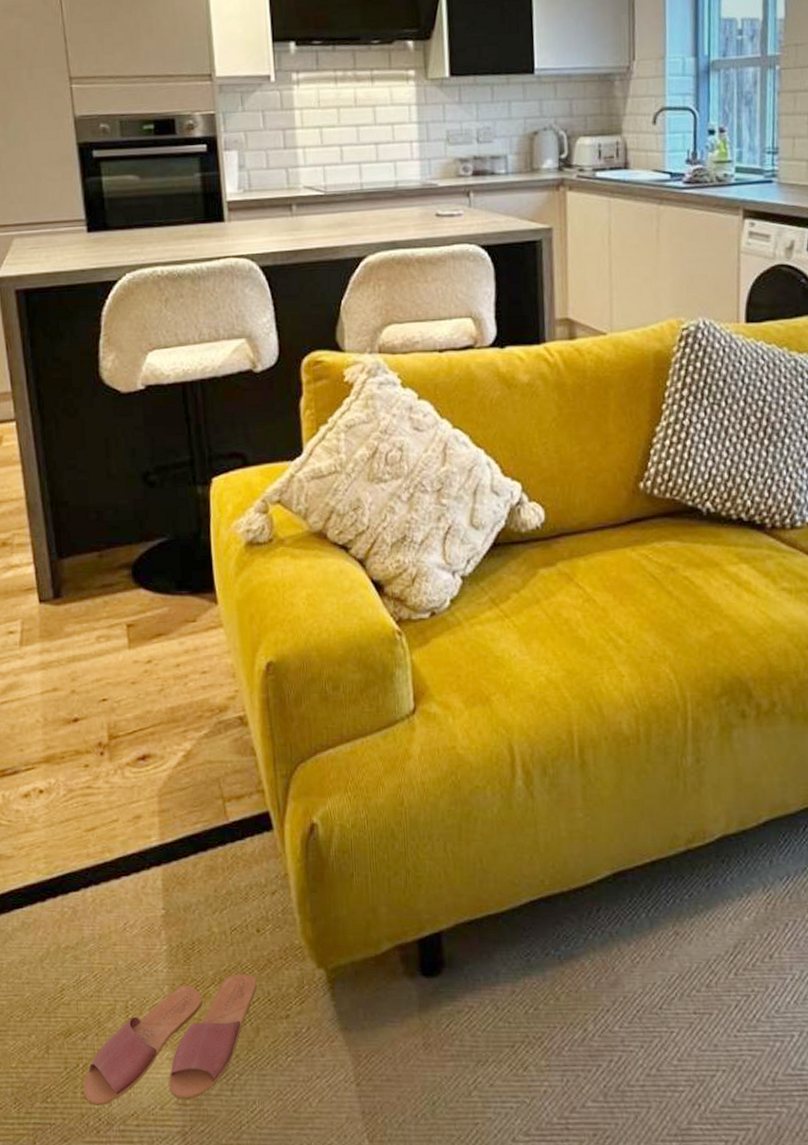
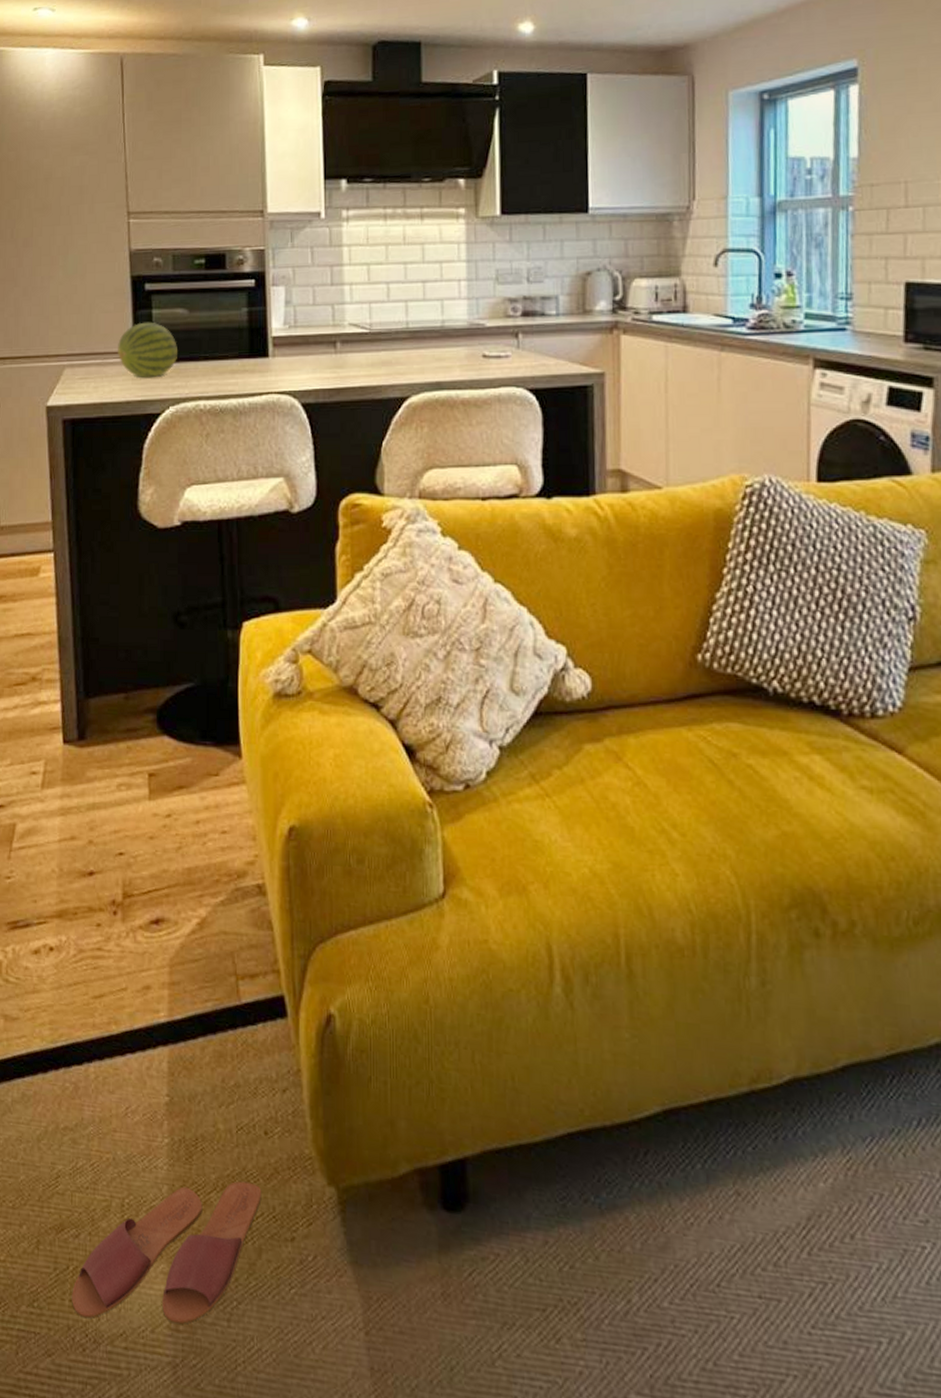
fruit: none [68,189,131,247] -> present [118,322,177,379]

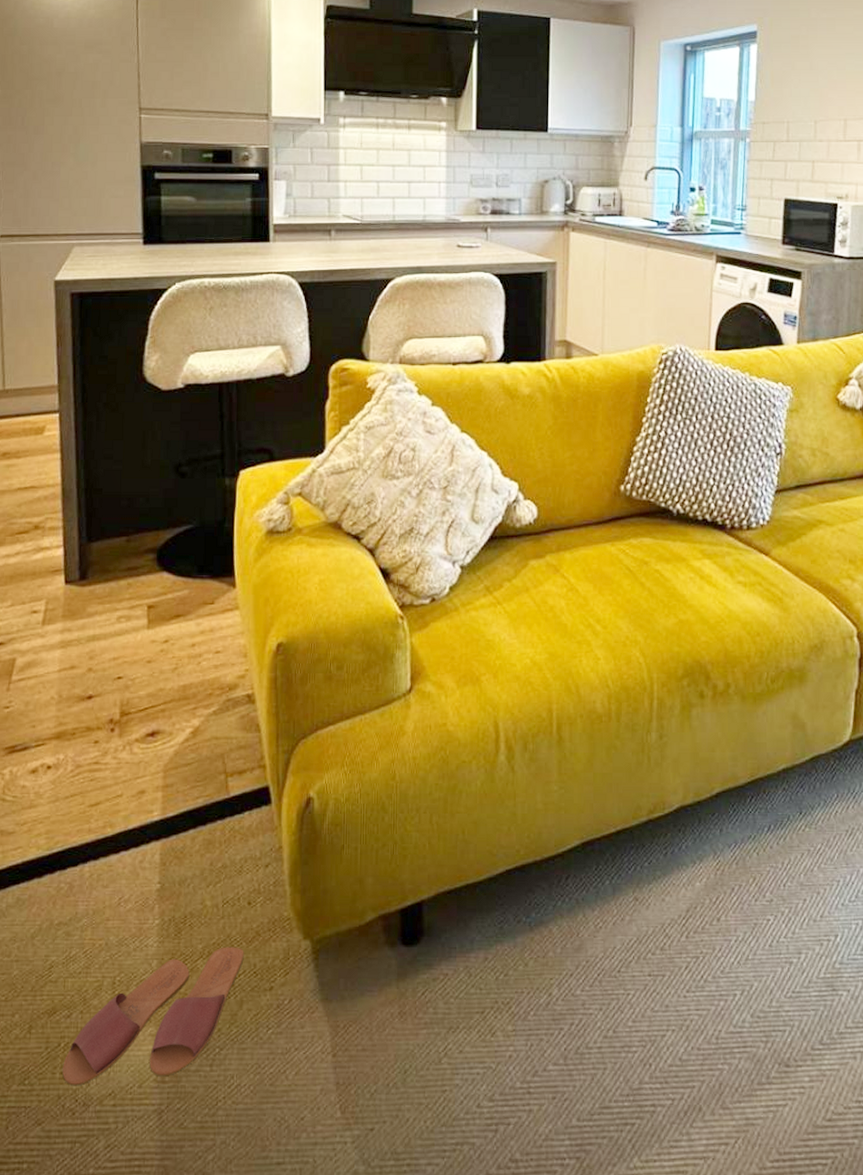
fruit: present [118,322,177,379] -> none [127,207,184,258]

